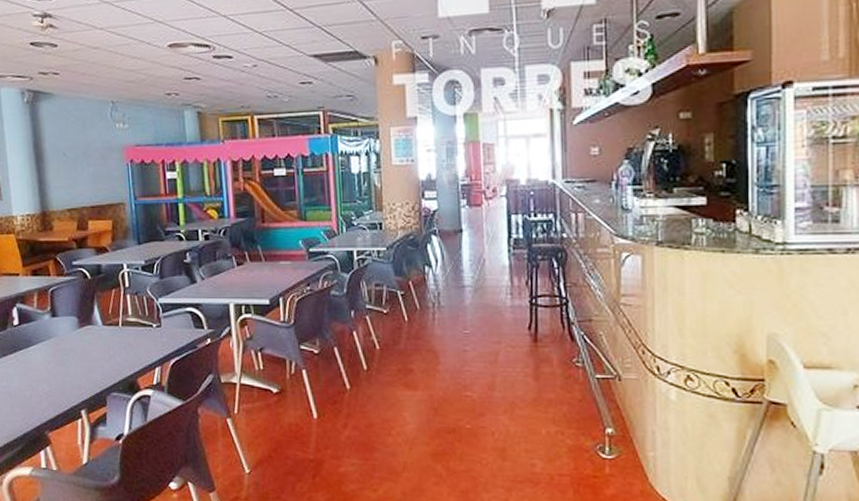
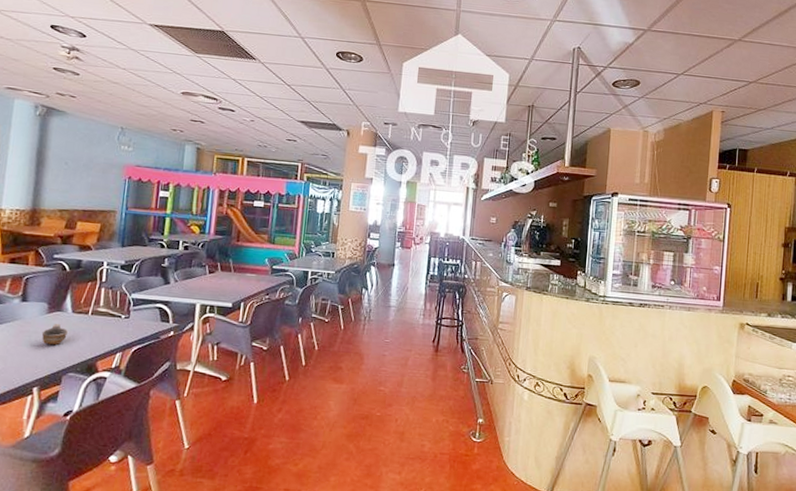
cup: none [77,338,103,363] -> present [41,323,69,345]

